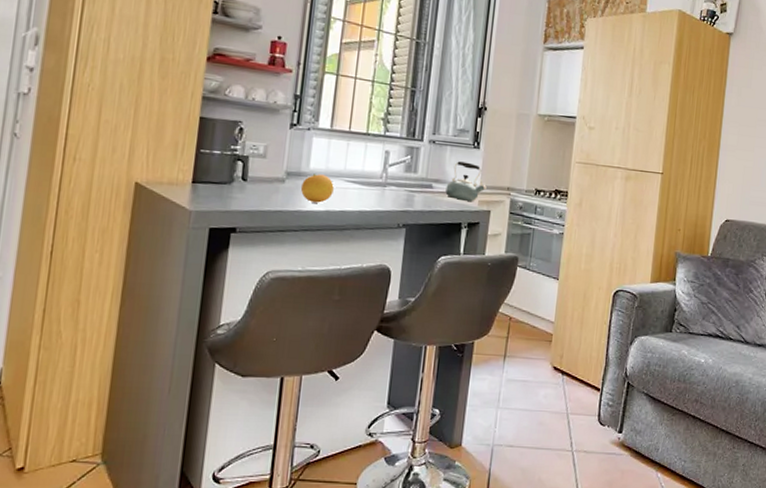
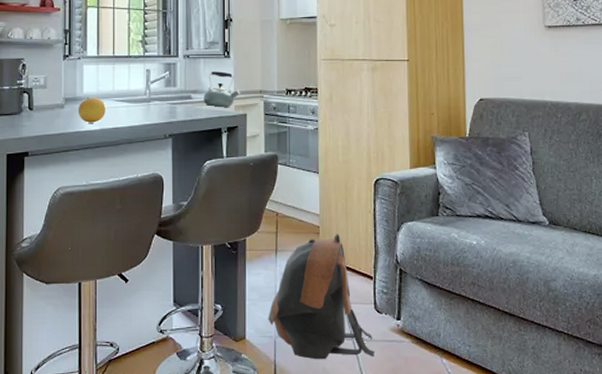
backpack: none [487,343,594,470] -> present [268,234,376,360]

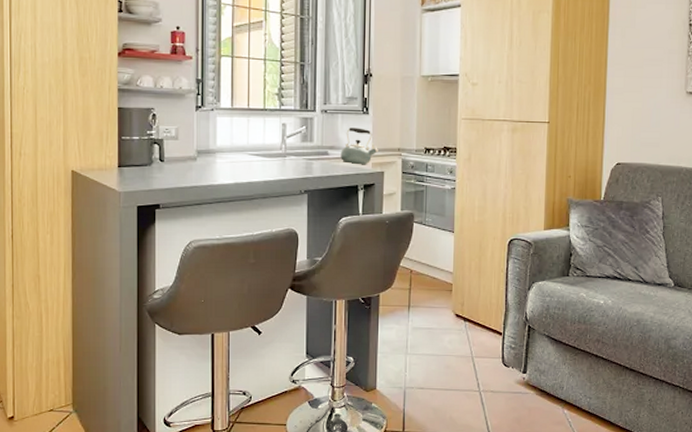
fruit: present [77,97,106,123] -> none [210,150,240,177]
backpack: present [268,234,376,360] -> none [398,291,501,409]

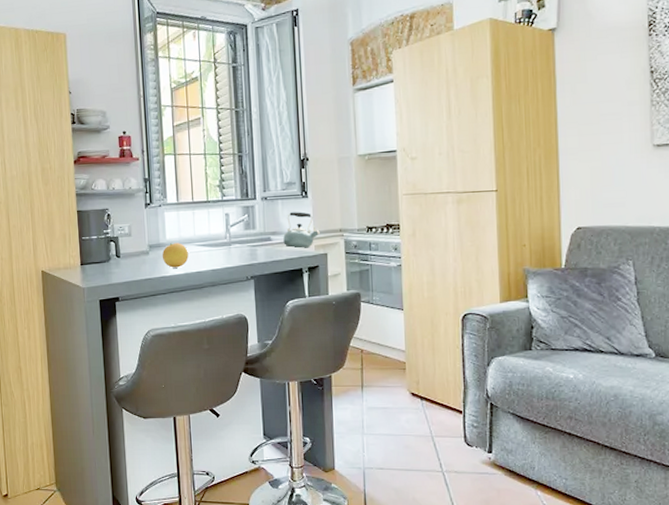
fruit: none [210,150,240,177] -> present [162,243,189,268]

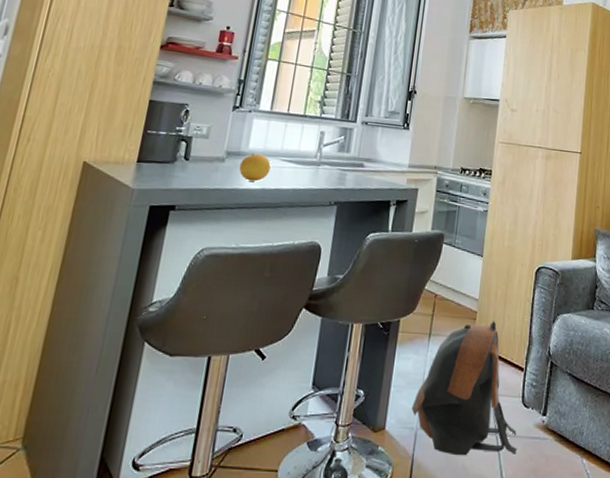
kettle: present [283,212,320,249] -> none [376,141,415,181]
backpack: none [356,369,467,490] -> present [411,321,518,456]

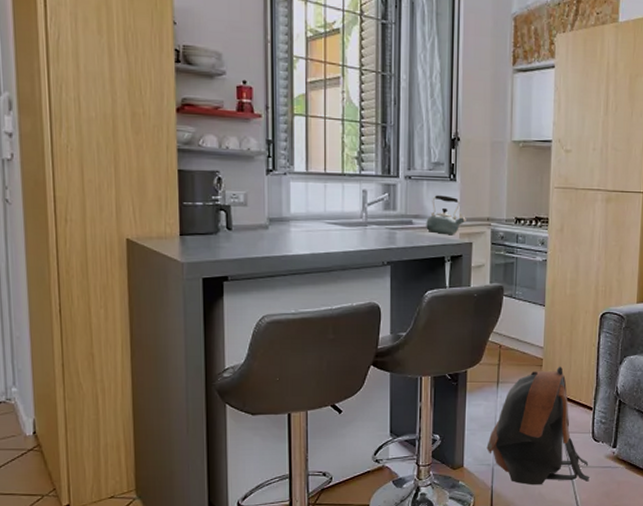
fruit: present [239,153,271,182] -> none [284,218,316,247]
kettle: none [376,141,415,181] -> present [426,195,466,236]

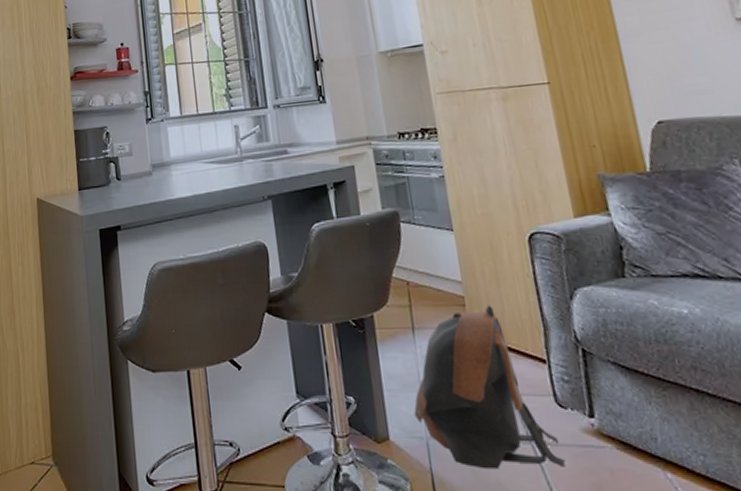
kettle: present [426,195,466,236] -> none [301,119,344,161]

